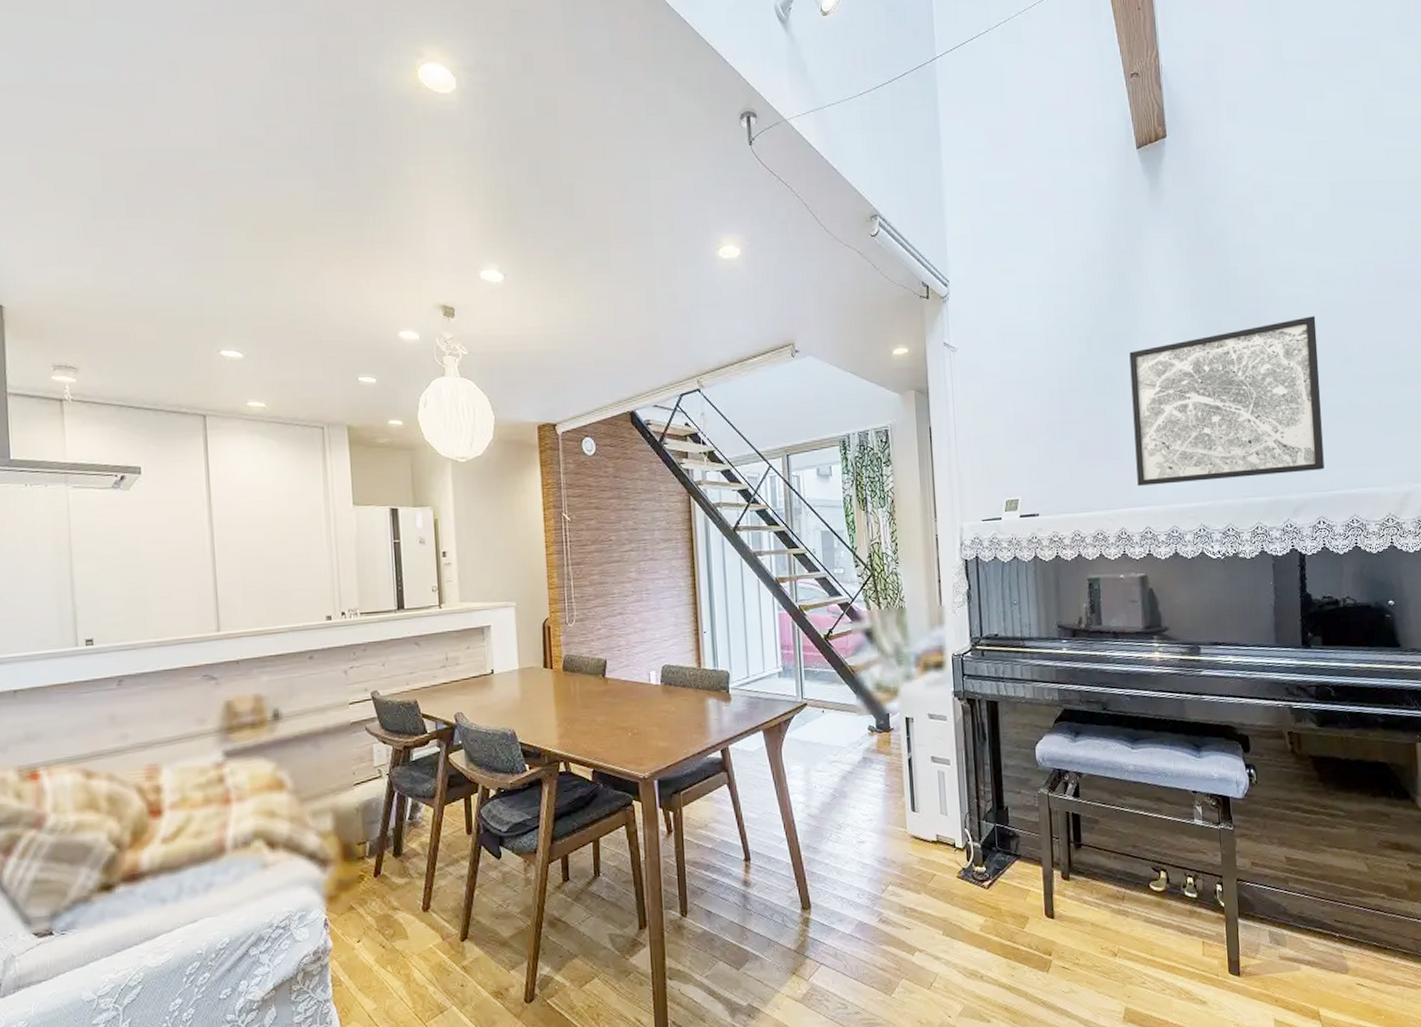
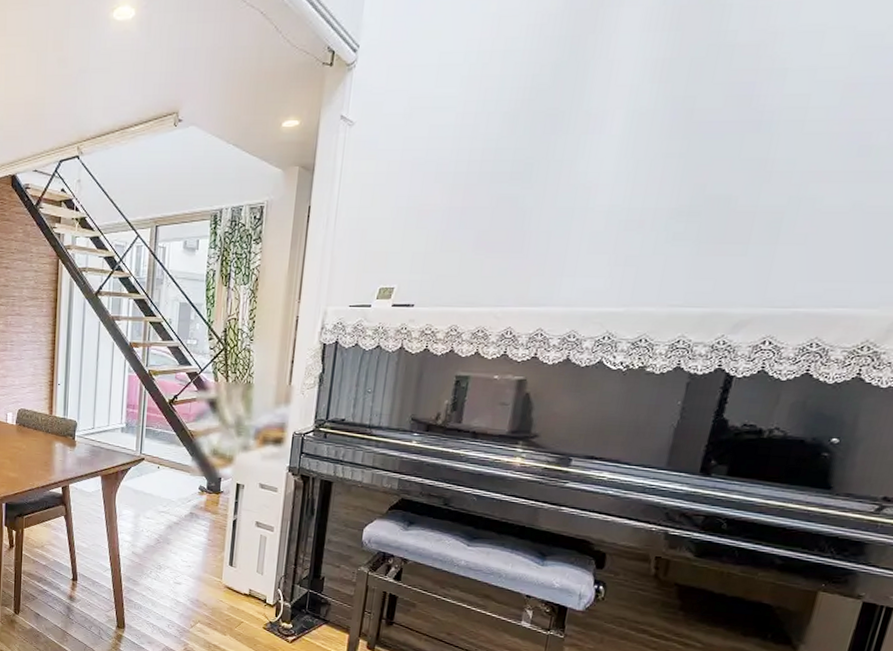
wall art: present [1129,316,1324,486] -> none [538,94,836,285]

